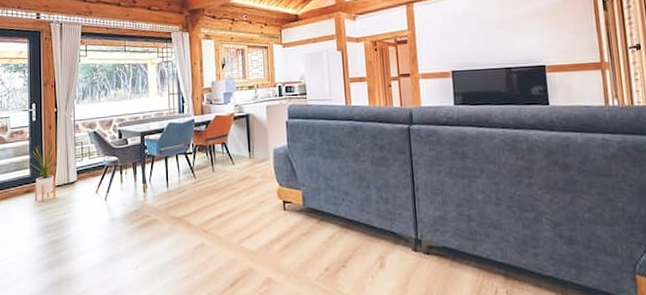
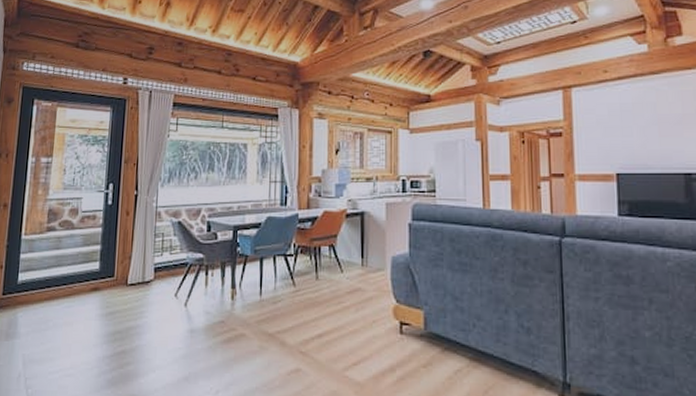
house plant: present [27,143,61,203] -> none [97,232,138,304]

